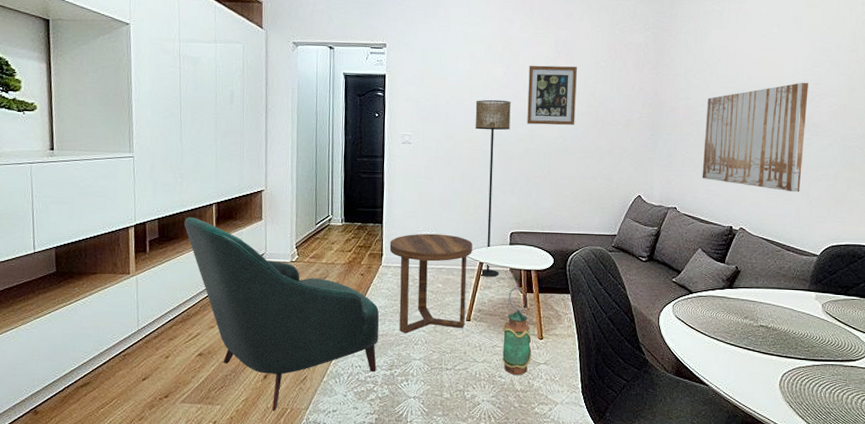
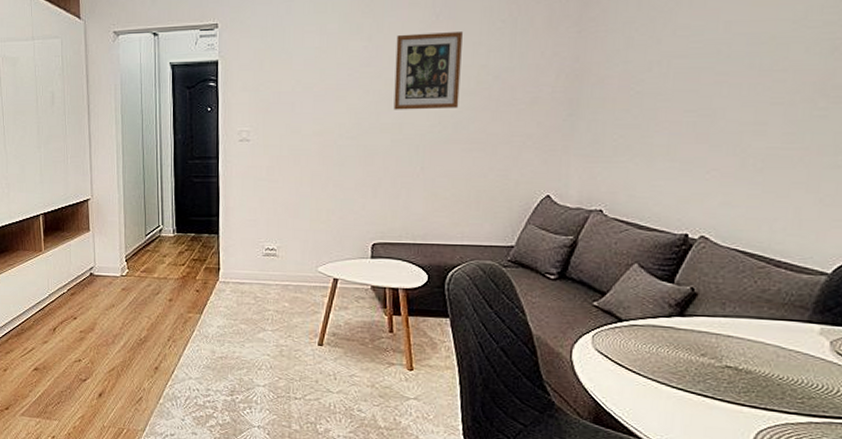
armchair: present [184,216,380,412] -> none [13,228,218,431]
side table: present [389,233,472,334] -> none [227,245,325,357]
floor lamp: present [475,99,511,277] -> none [326,81,373,296]
lantern: present [502,287,532,376] -> none [362,308,399,411]
wall art: present [702,82,808,193] -> none [643,25,830,186]

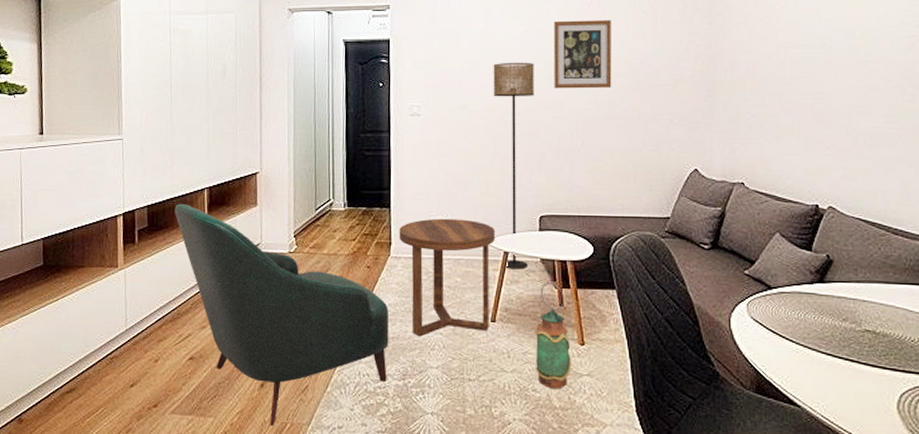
armchair: none [13,228,218,431] -> present [174,203,389,427]
side table: none [227,245,325,357] -> present [399,218,495,337]
floor lamp: none [326,81,373,296] -> present [493,62,534,270]
lantern: none [362,308,399,411] -> present [534,281,571,390]

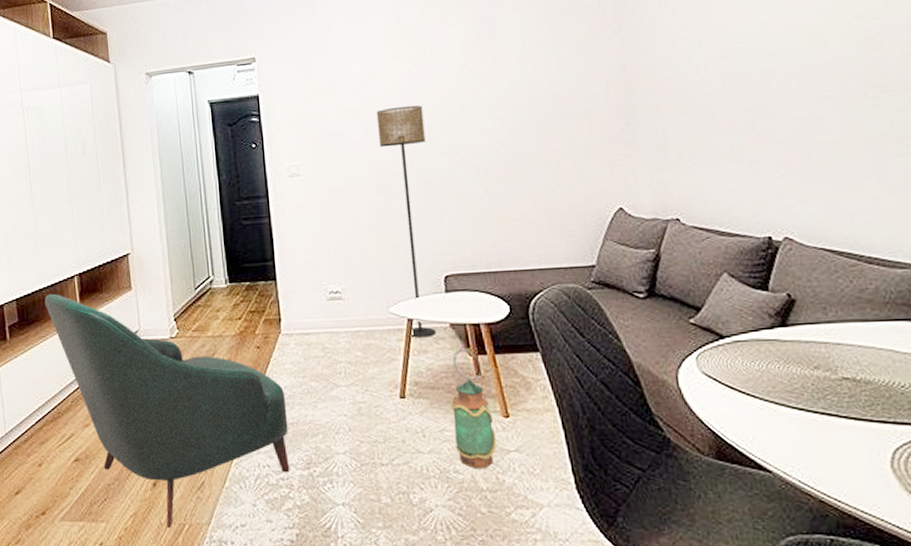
side table: present [399,218,495,337] -> none [288,286,399,420]
wall art: present [554,20,612,89] -> none [440,49,514,132]

